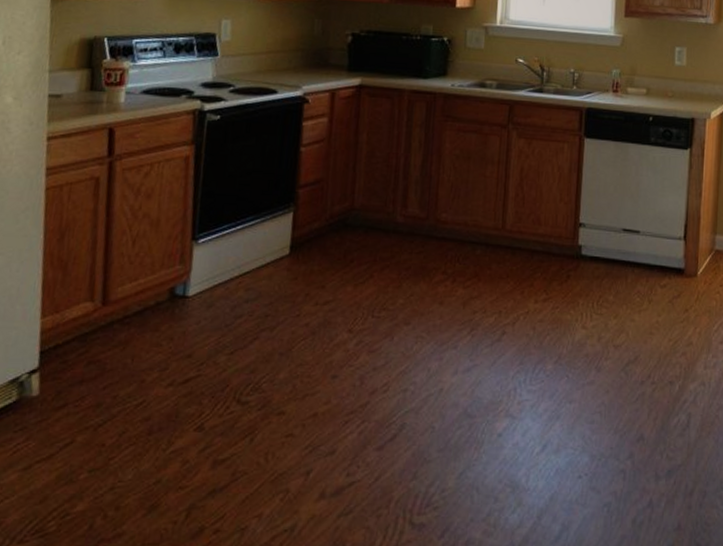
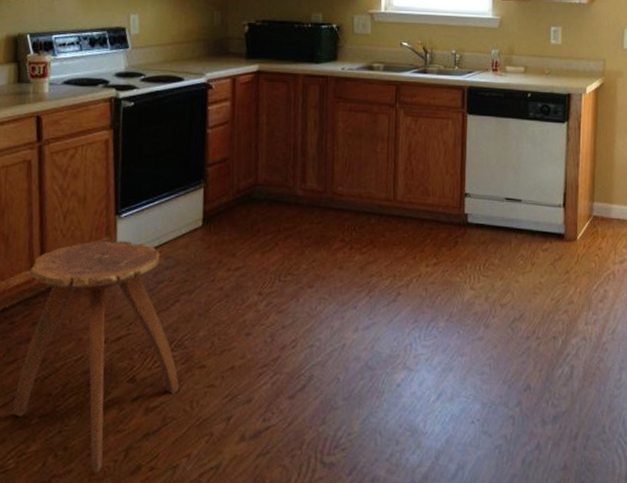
stool: none [58,269,254,537] -> present [13,241,180,473]

